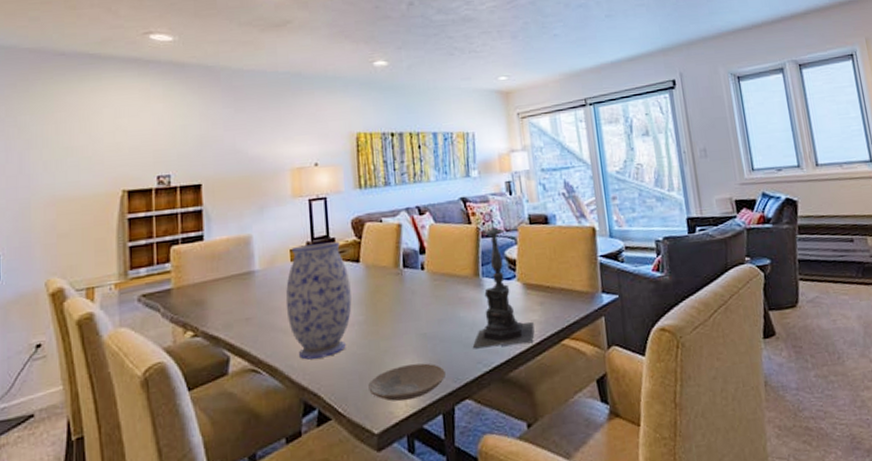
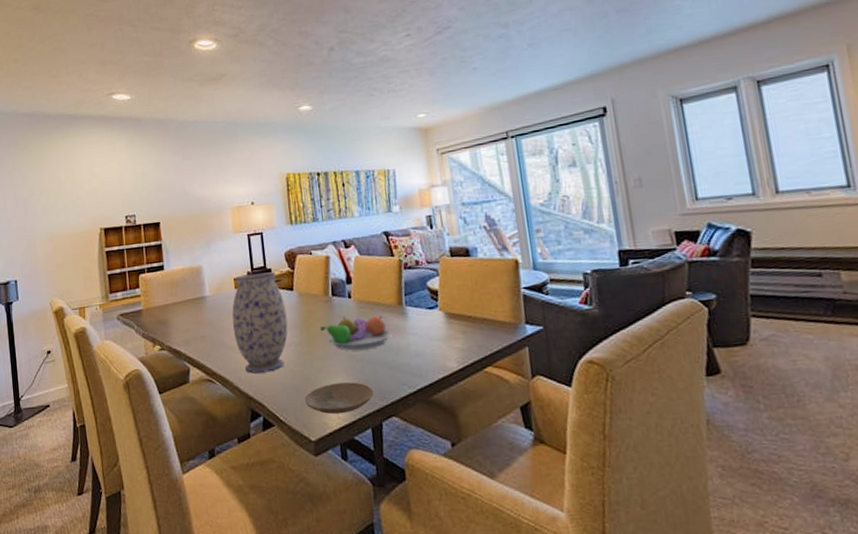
fruit bowl: none [389,288,467,328] -> present [320,315,392,351]
candle holder: present [473,213,534,348] -> none [398,246,457,371]

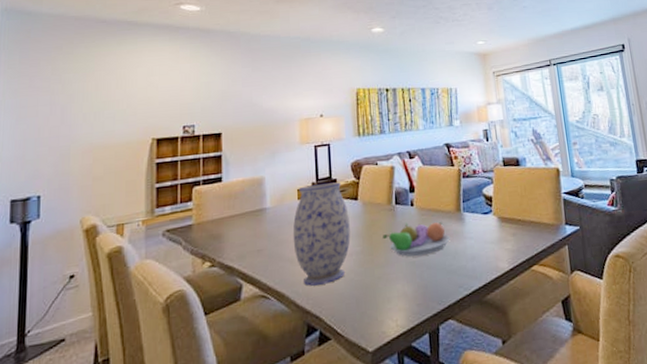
plate: present [305,382,374,414] -> none [364,288,432,322]

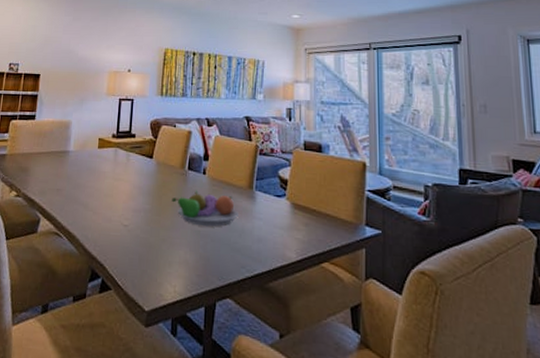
vase: present [292,182,351,286] -> none [88,136,143,235]

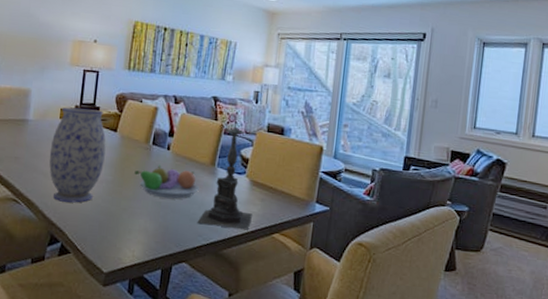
vase: none [88,136,143,235] -> present [49,107,106,203]
candle holder: none [240,134,297,260] -> present [198,115,252,231]

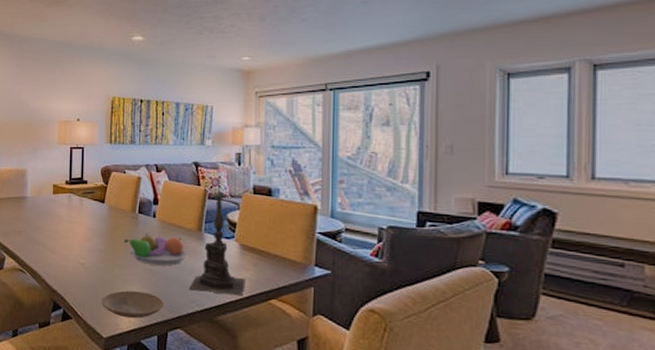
vase: present [49,107,106,203] -> none [47,183,96,272]
plate: none [105,224,171,252] -> present [102,290,164,319]

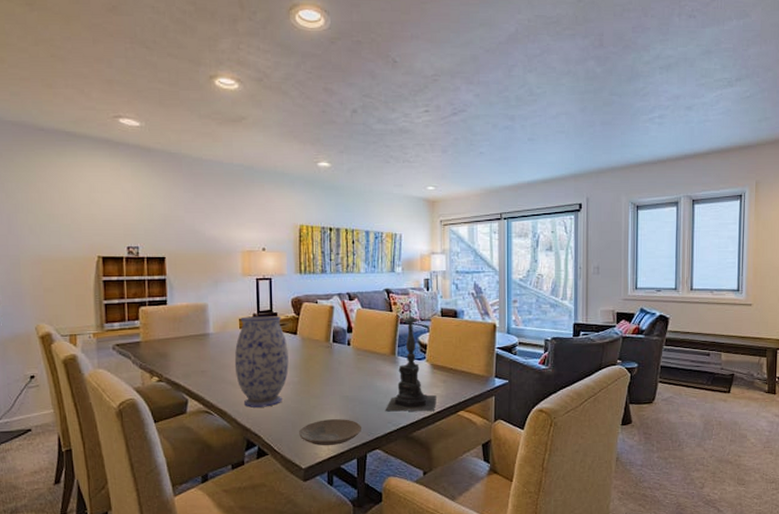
vase: none [47,183,96,272] -> present [234,316,289,408]
fruit bowl: present [124,232,188,266] -> none [319,360,383,392]

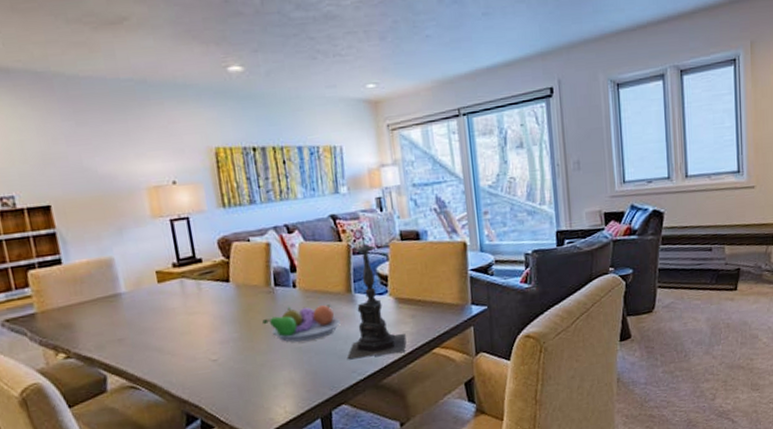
vase: present [234,316,289,408] -> none [155,262,226,376]
plate: present [299,419,362,445] -> none [248,374,323,409]
fruit bowl: none [319,360,383,392] -> present [262,304,340,342]

